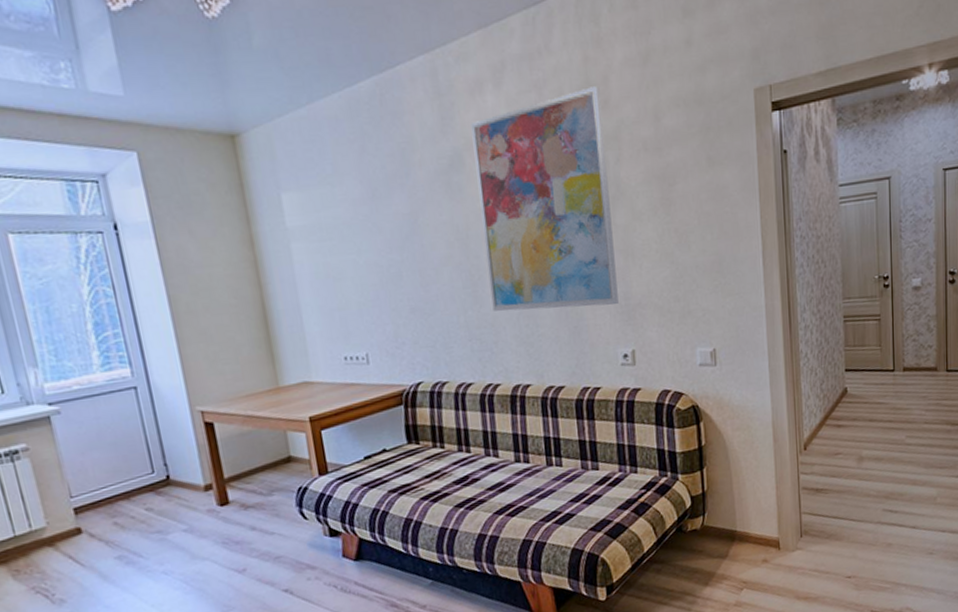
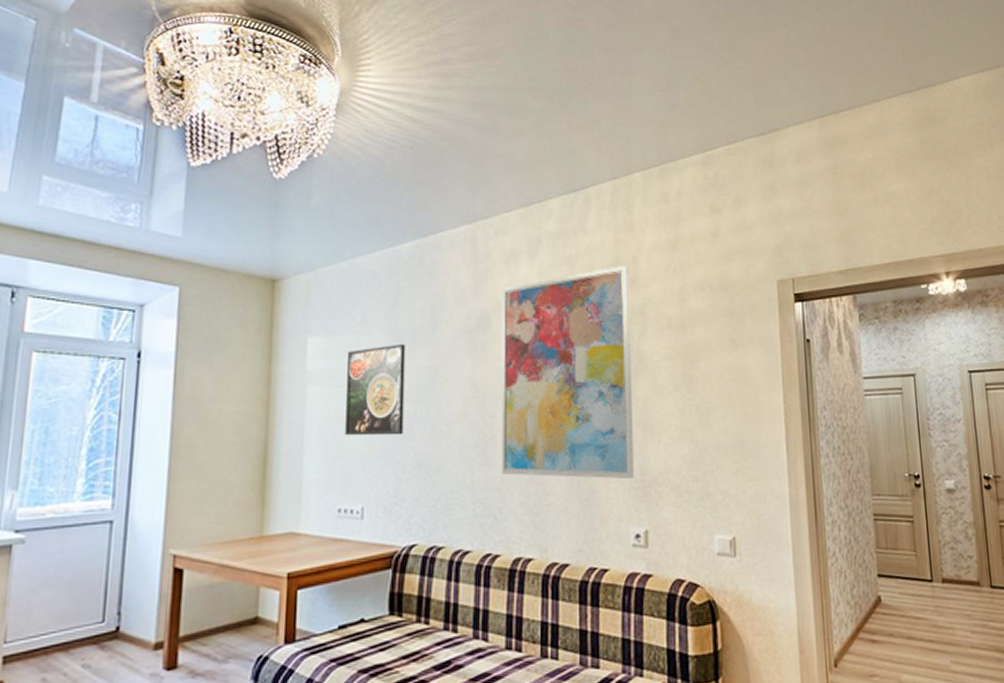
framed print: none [325,191,394,289] -> present [345,343,406,436]

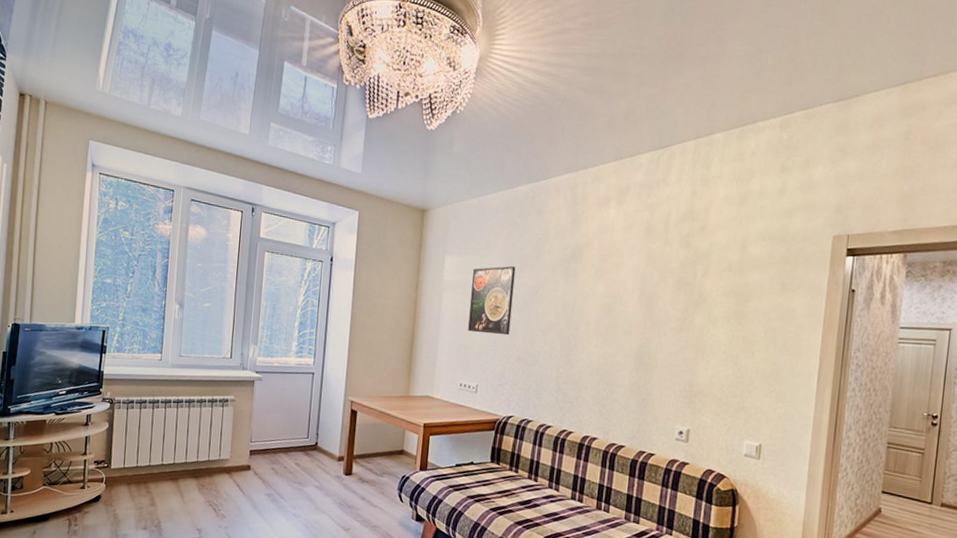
wall art: present [502,264,634,480] -> none [580,214,701,389]

